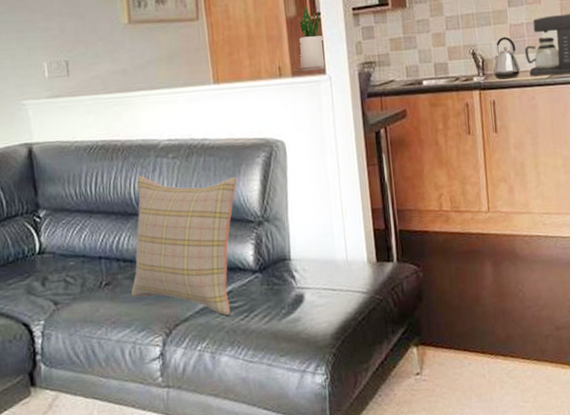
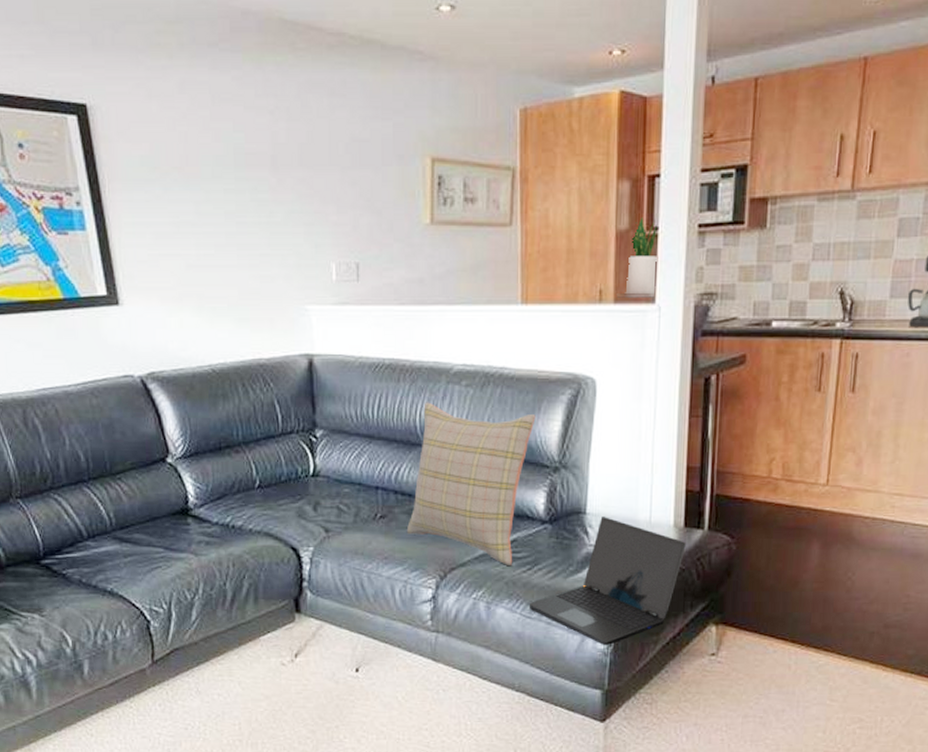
laptop: none [249,260,381,380] -> present [528,517,686,646]
kettle: present [493,36,521,79] -> none [863,275,899,328]

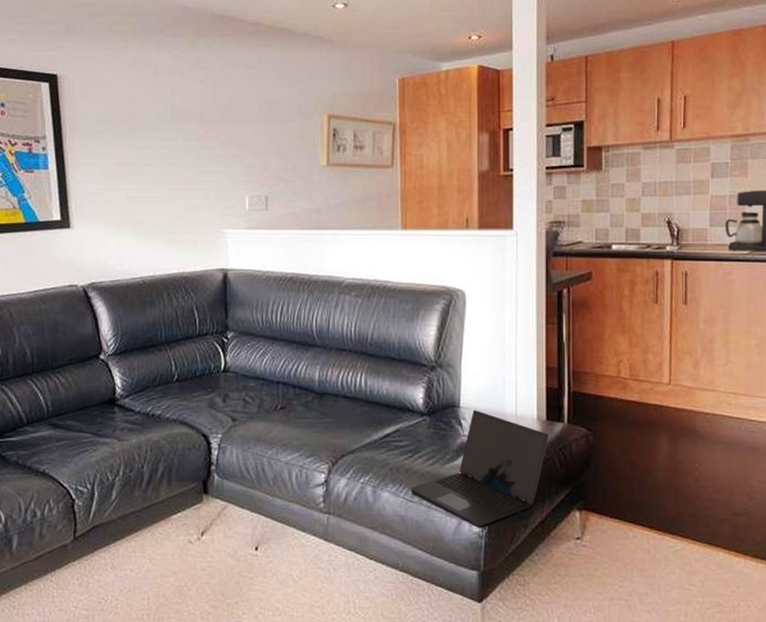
pillow: present [407,402,536,567] -> none [304,309,415,454]
planter: present [616,218,658,299] -> none [480,162,514,226]

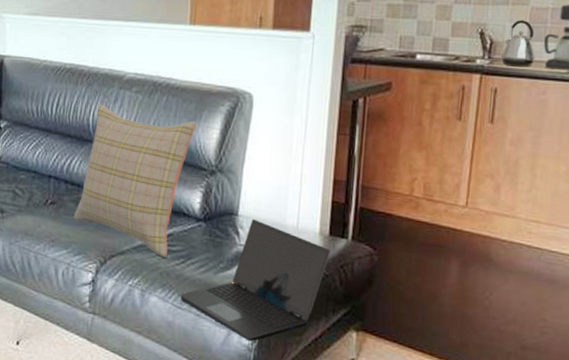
pillow: none [304,309,415,454] -> present [74,104,197,259]
kettle: none [689,208,719,251] -> present [501,20,535,67]

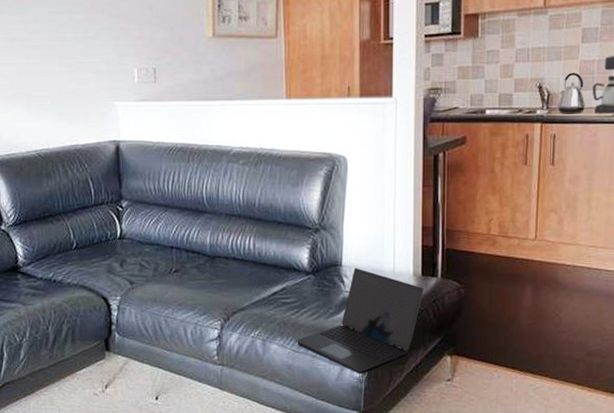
pillow: present [74,104,197,259] -> none [197,178,299,310]

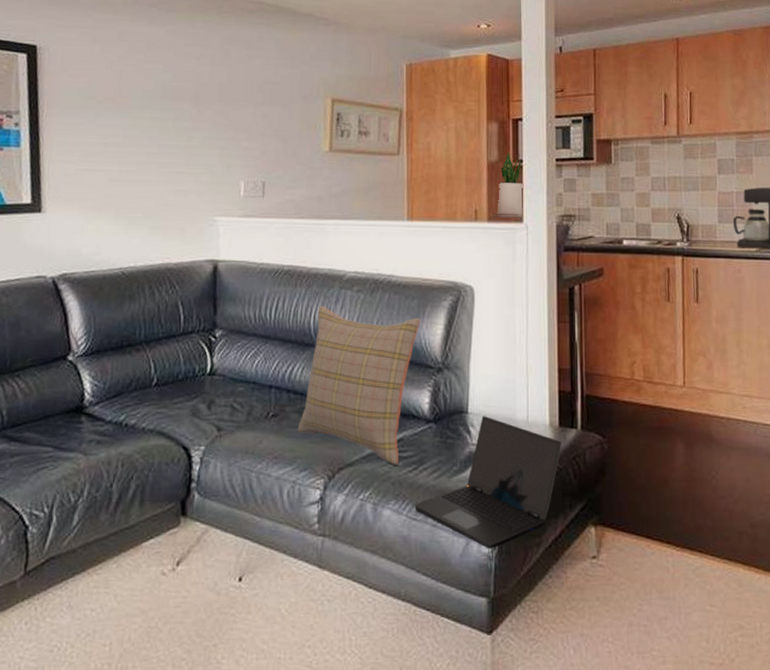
pillow: none [197,178,299,310] -> present [298,305,420,466]
planter: none [361,30,394,94] -> present [489,152,524,219]
kettle: present [558,72,586,114] -> none [698,204,727,248]

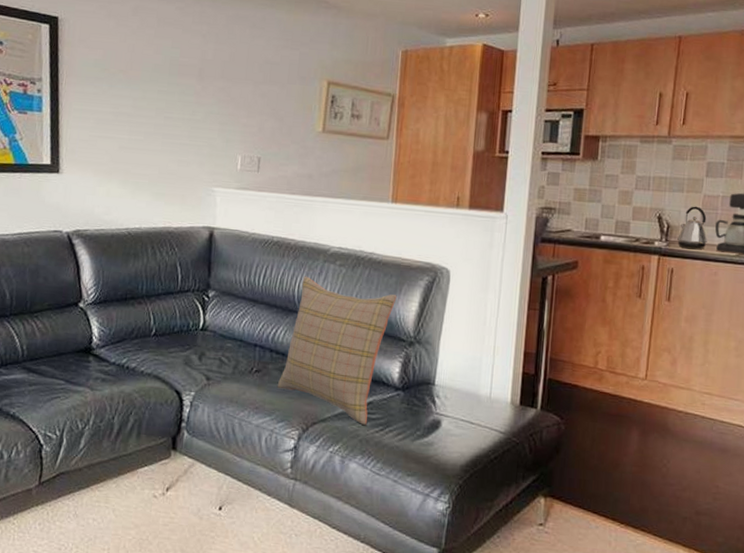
laptop: present [414,416,562,550] -> none [378,389,521,508]
planter: present [489,152,524,219] -> none [471,143,509,207]
kettle: none [698,204,727,248] -> present [677,206,708,250]

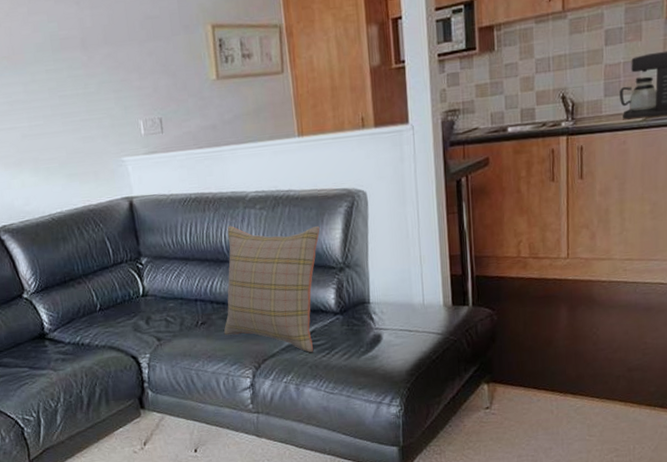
kettle: present [677,206,708,250] -> none [583,78,613,124]

